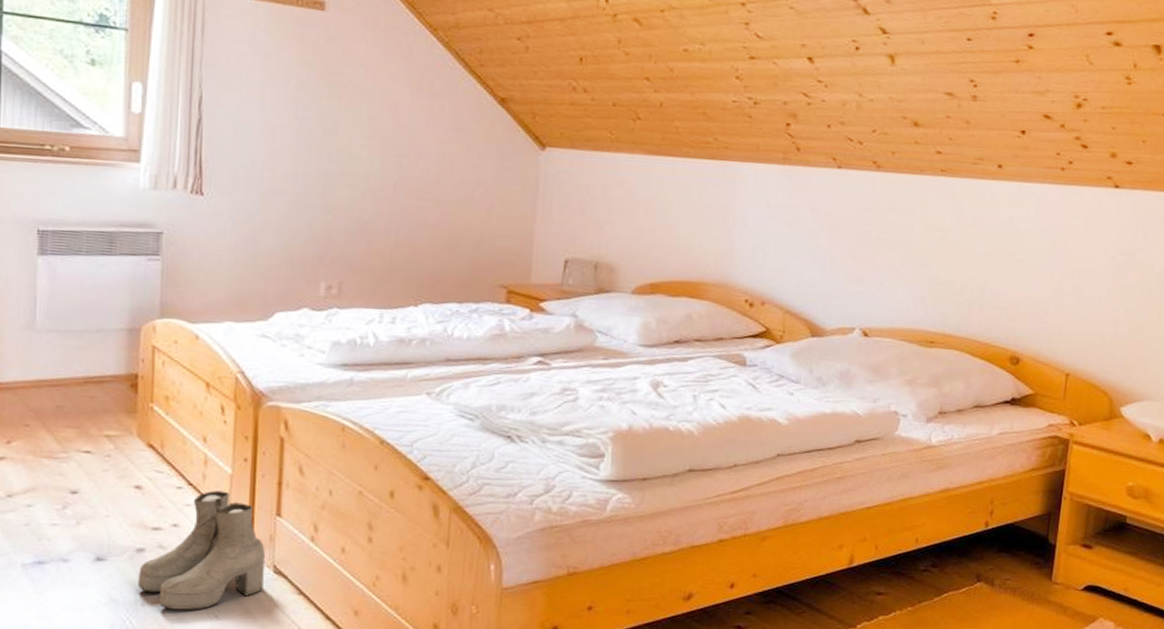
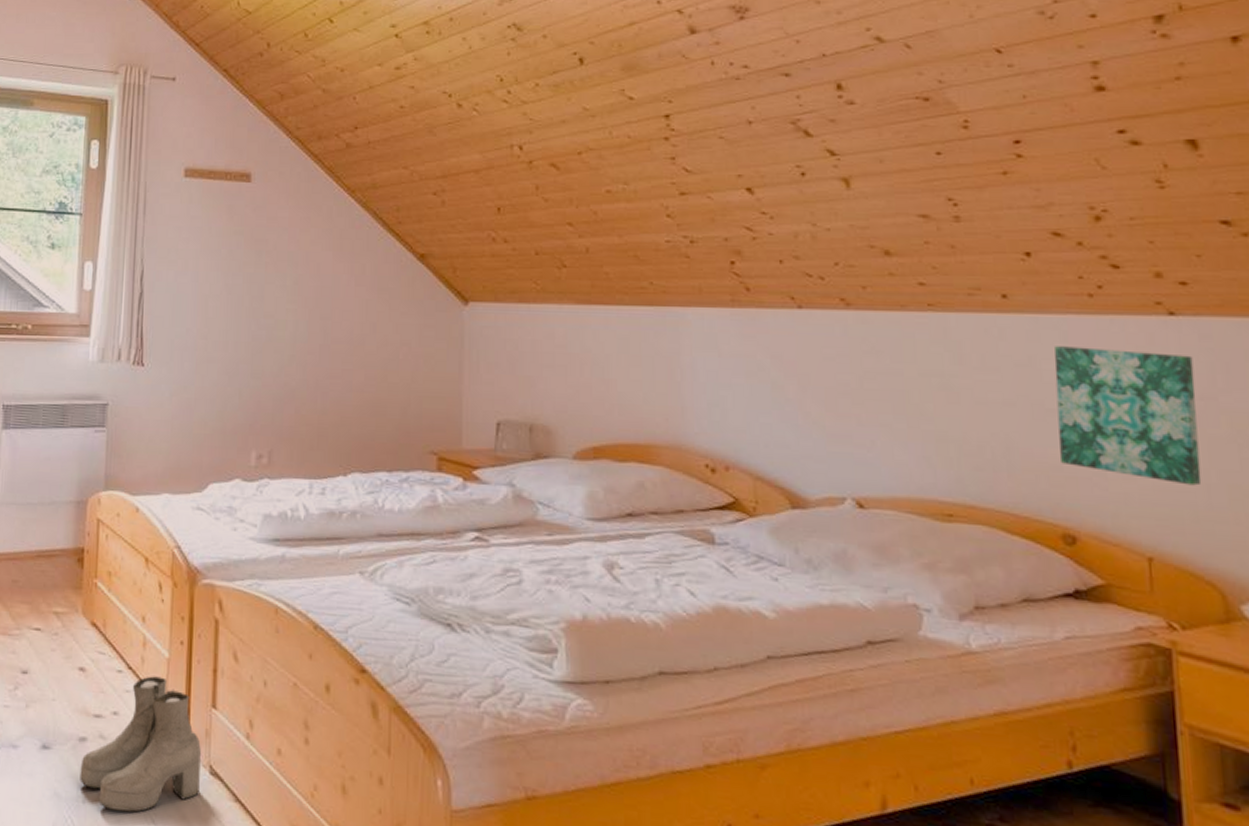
wall art: none [1019,209,1125,320] -> present [1054,346,1202,486]

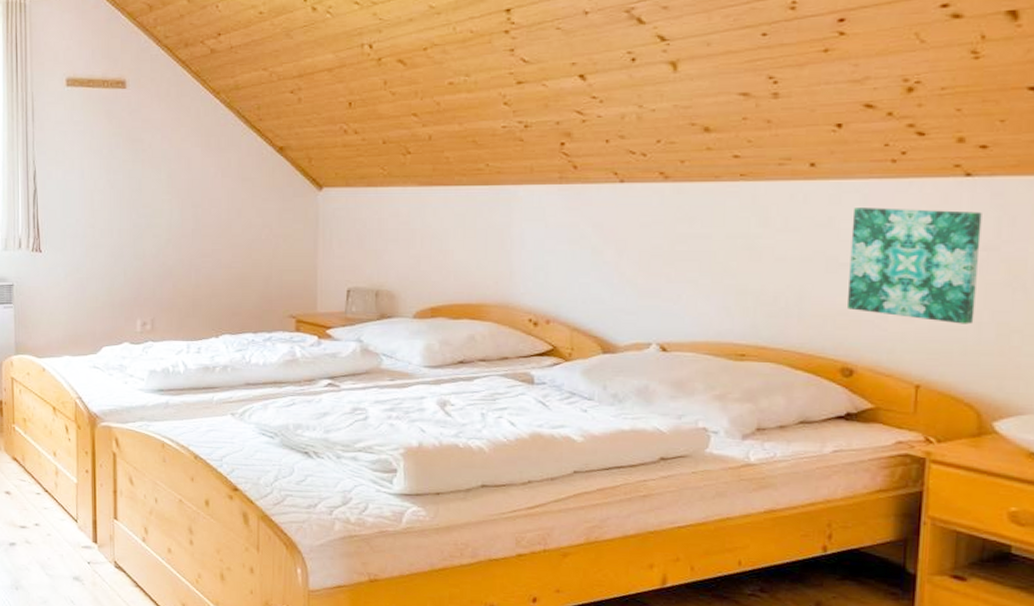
boots: present [80,676,201,813] -> none [12,496,107,596]

